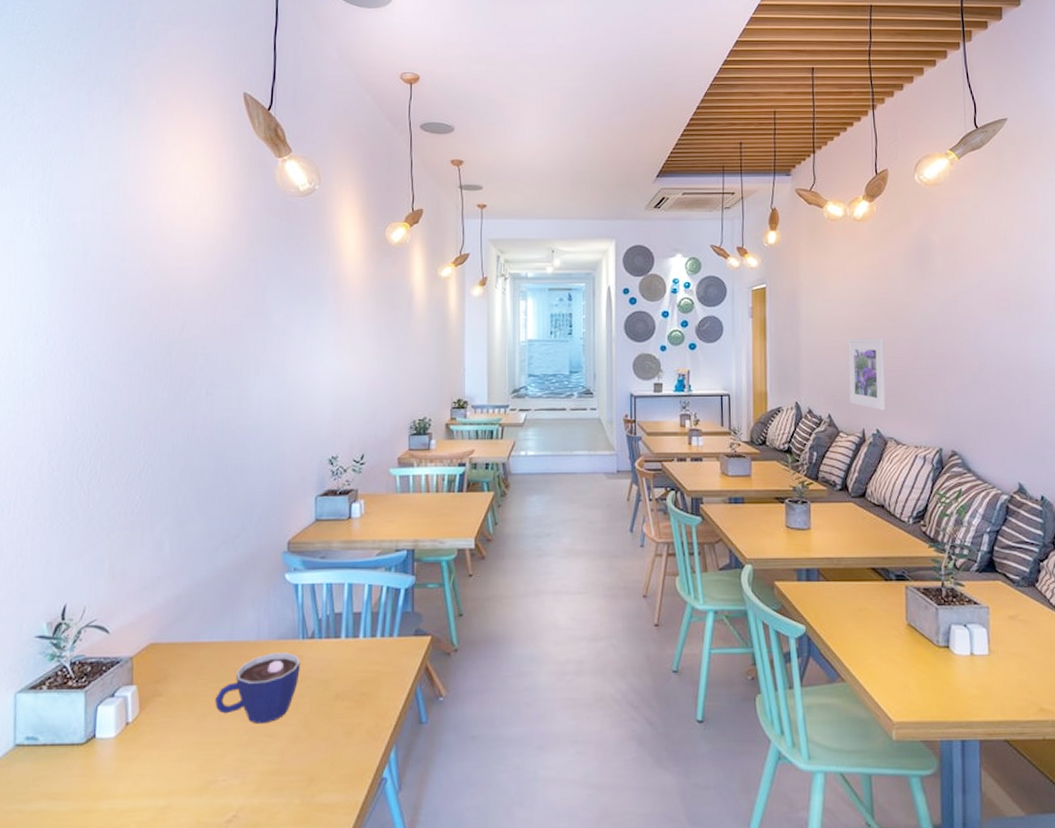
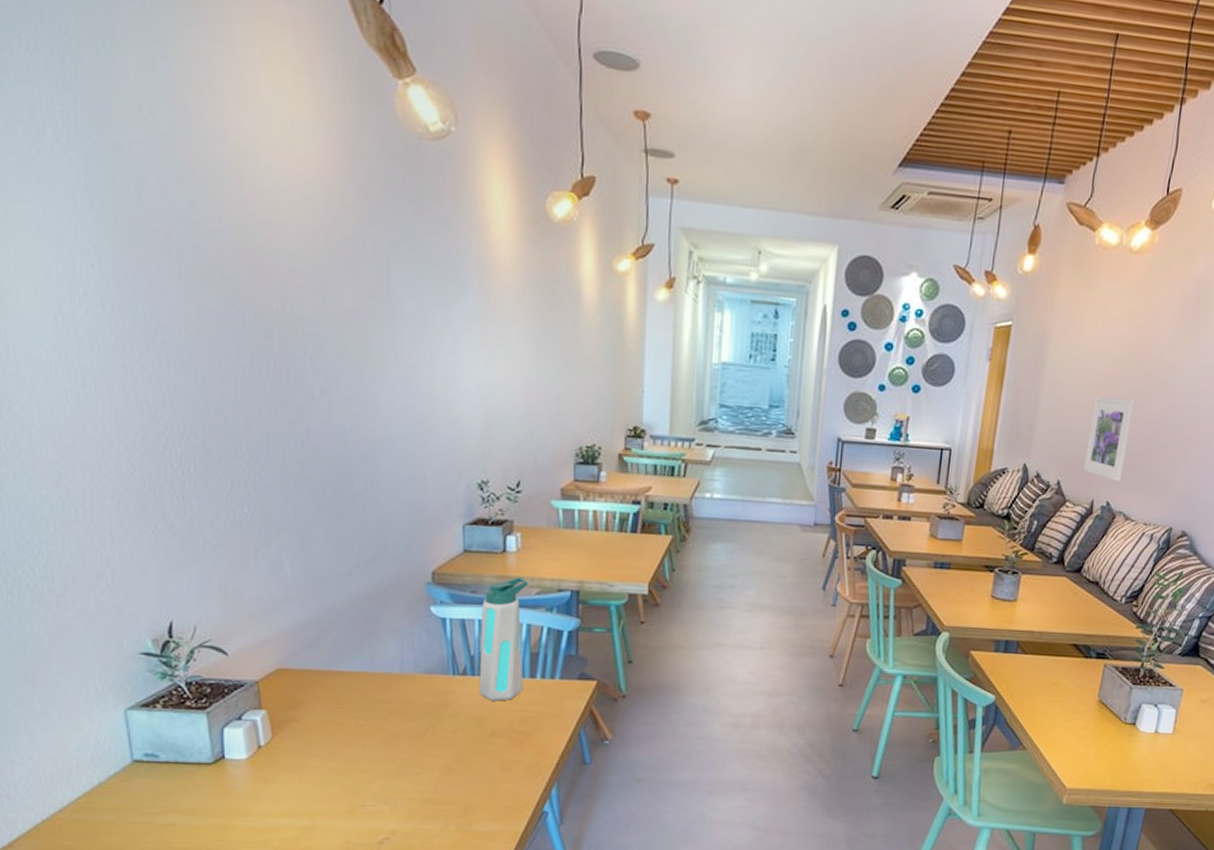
cup: present [215,652,301,724] -> none [357,686,451,755]
water bottle: none [325,541,370,663] -> present [478,577,528,702]

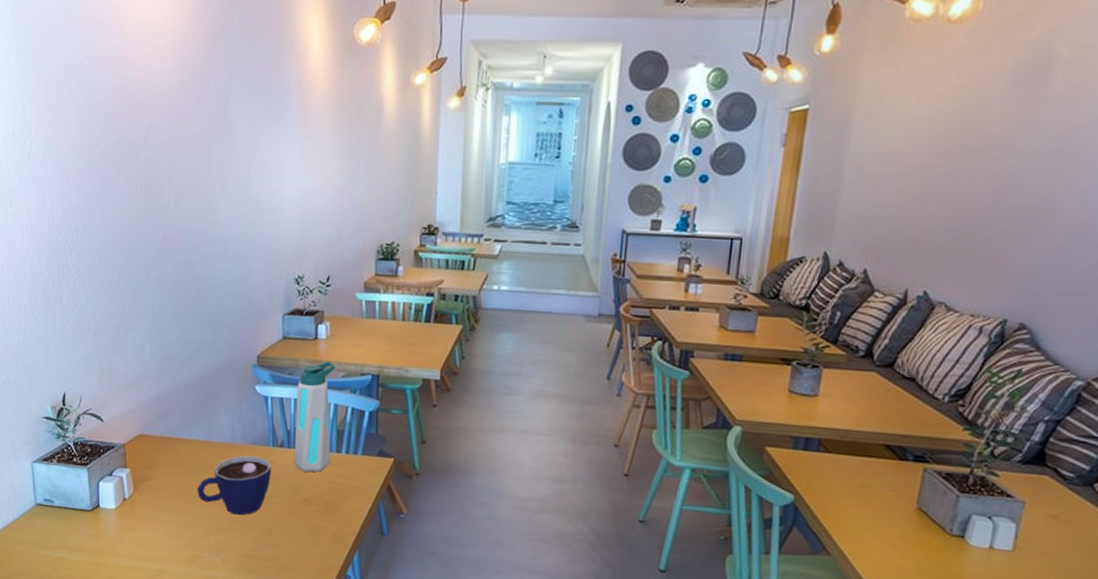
cup: none [357,686,451,755] -> present [197,455,271,516]
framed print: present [1083,397,1135,481] -> none [895,179,958,269]

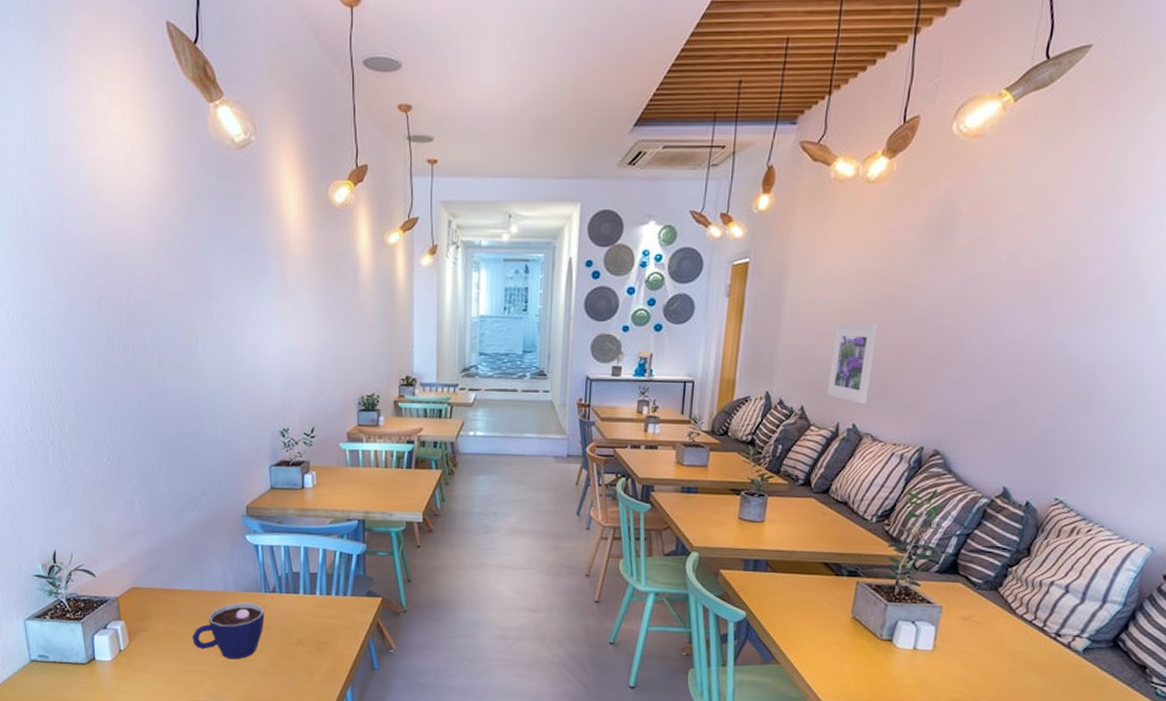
water bottle: present [293,361,336,473] -> none [285,509,323,615]
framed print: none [895,179,958,269] -> present [827,324,879,404]

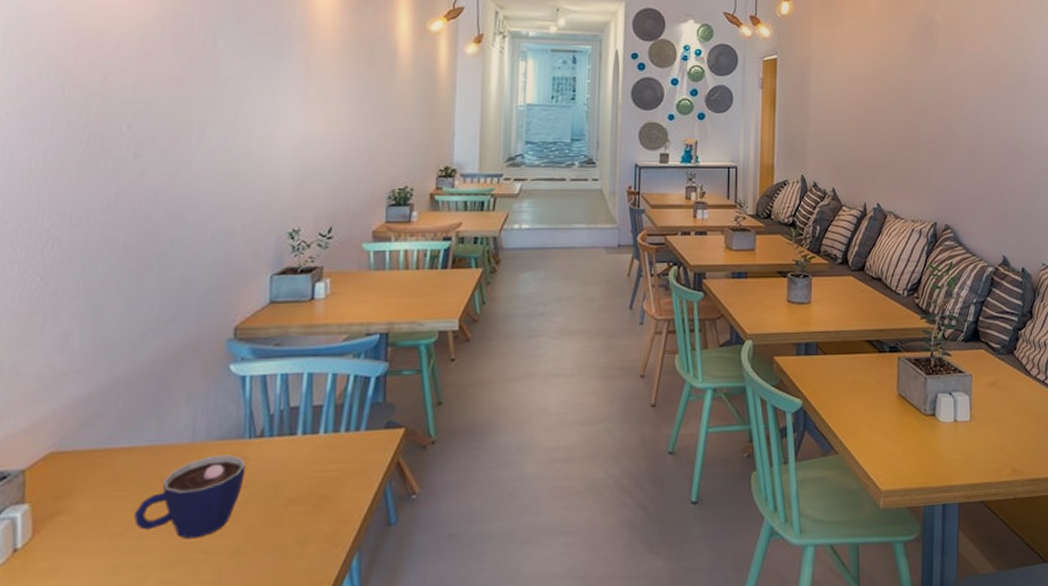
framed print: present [827,324,879,404] -> none [853,113,888,184]

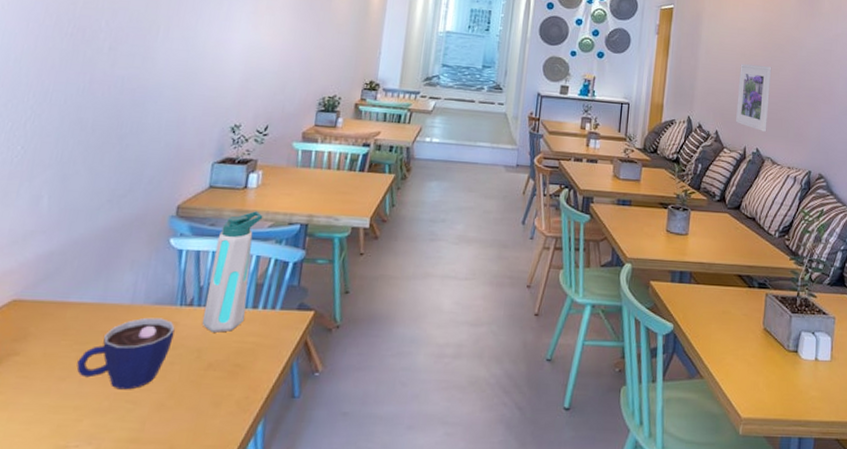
water bottle: none [276,324,336,464] -> present [201,211,263,333]
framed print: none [853,113,888,184] -> present [736,64,772,132]

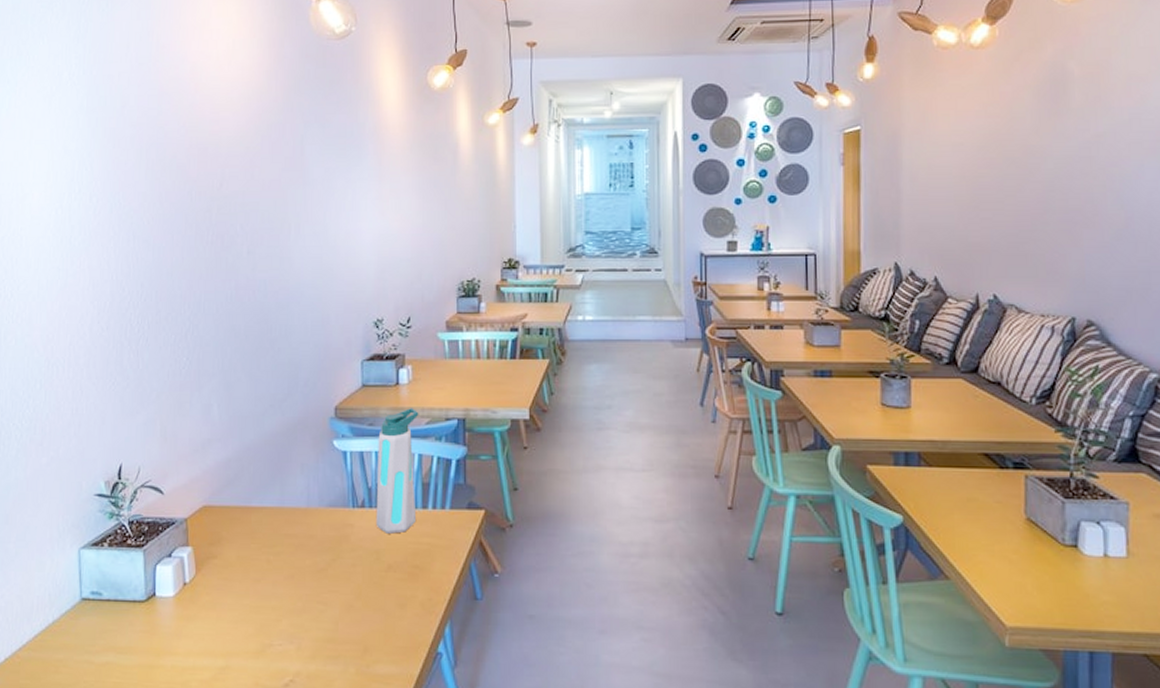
cup: present [76,317,175,390] -> none [268,520,351,591]
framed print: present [736,64,772,132] -> none [959,189,1006,272]

